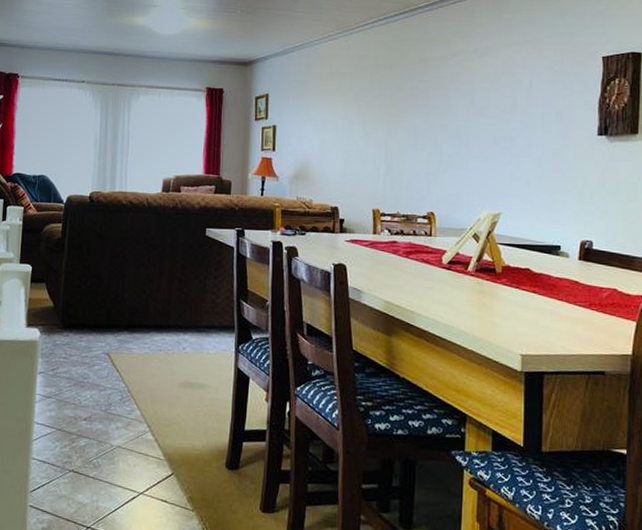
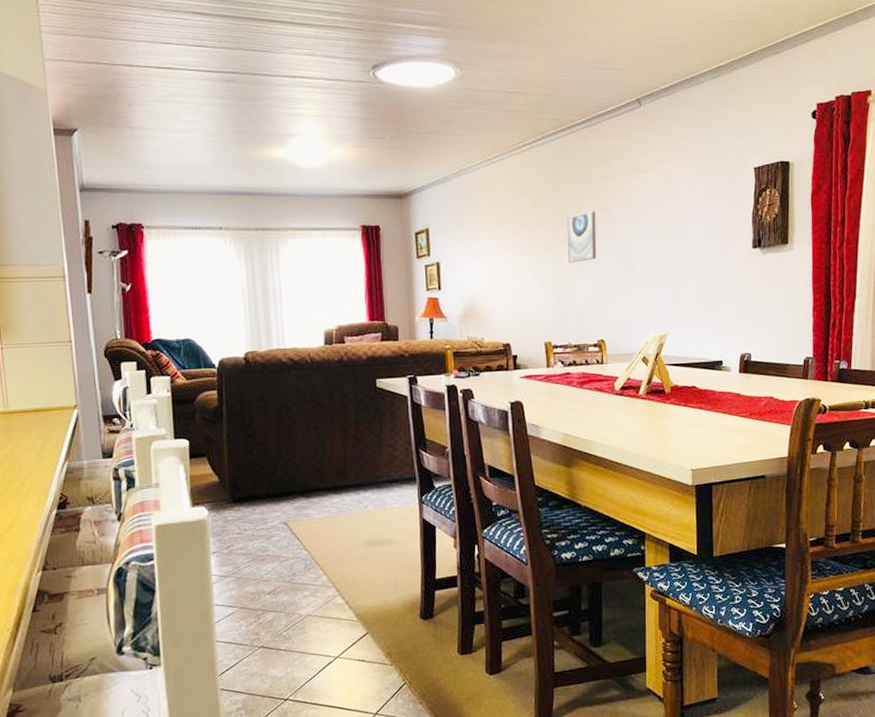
wall art: none [402,89,433,136] -> present [567,211,597,263]

